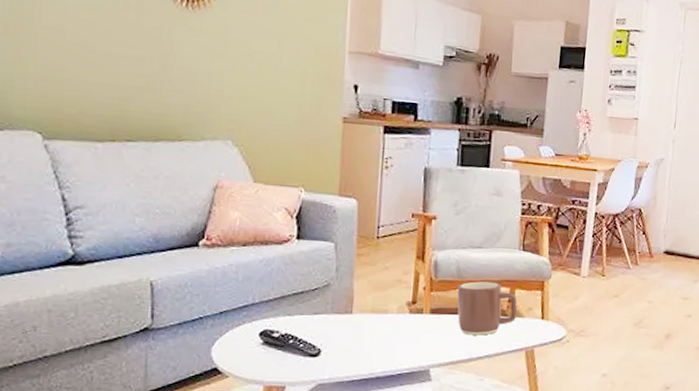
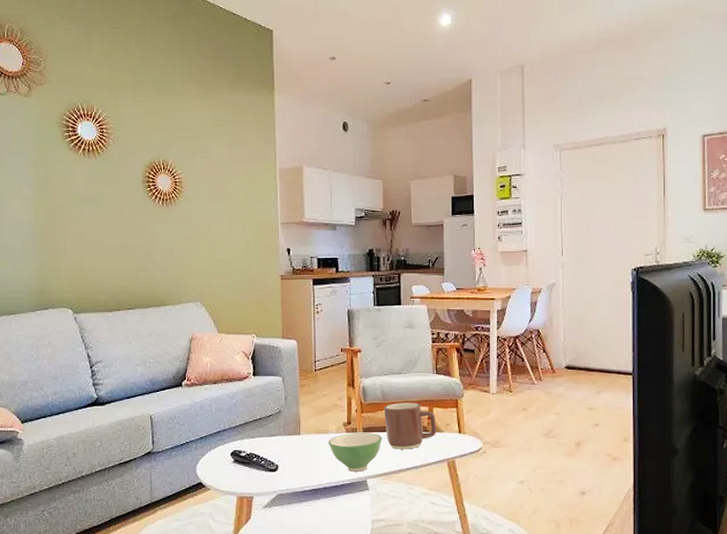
bowl: none [386,314,453,360] -> present [328,433,382,472]

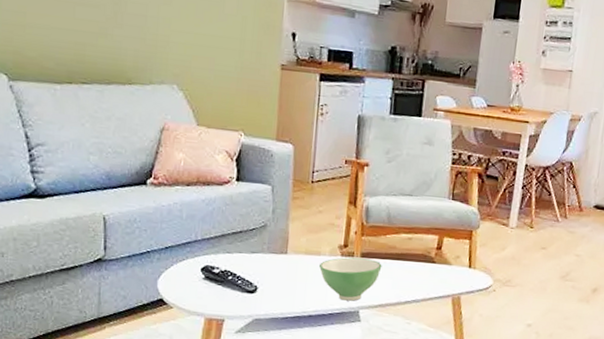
mug: present [383,403,437,449] -> none [387,228,446,281]

